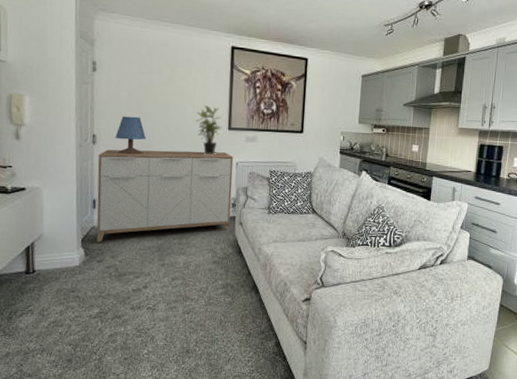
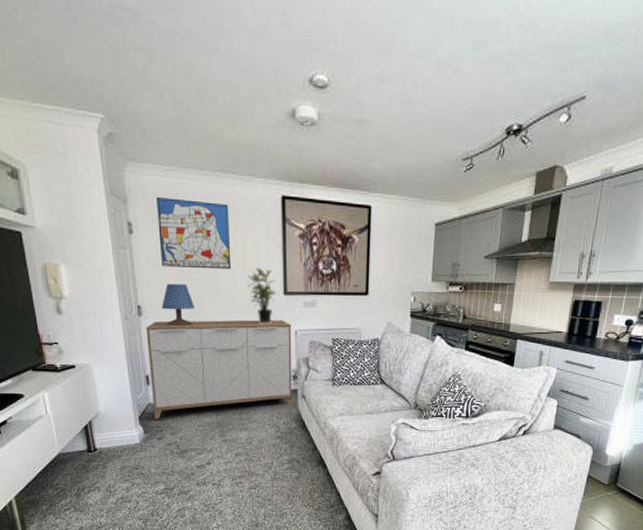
wall art: none [119,42,184,106] -> present [156,197,232,270]

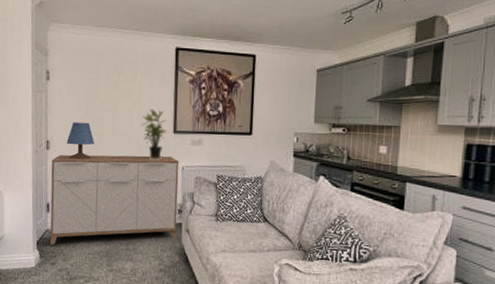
wall art: present [156,197,232,270] -> none [70,51,130,111]

